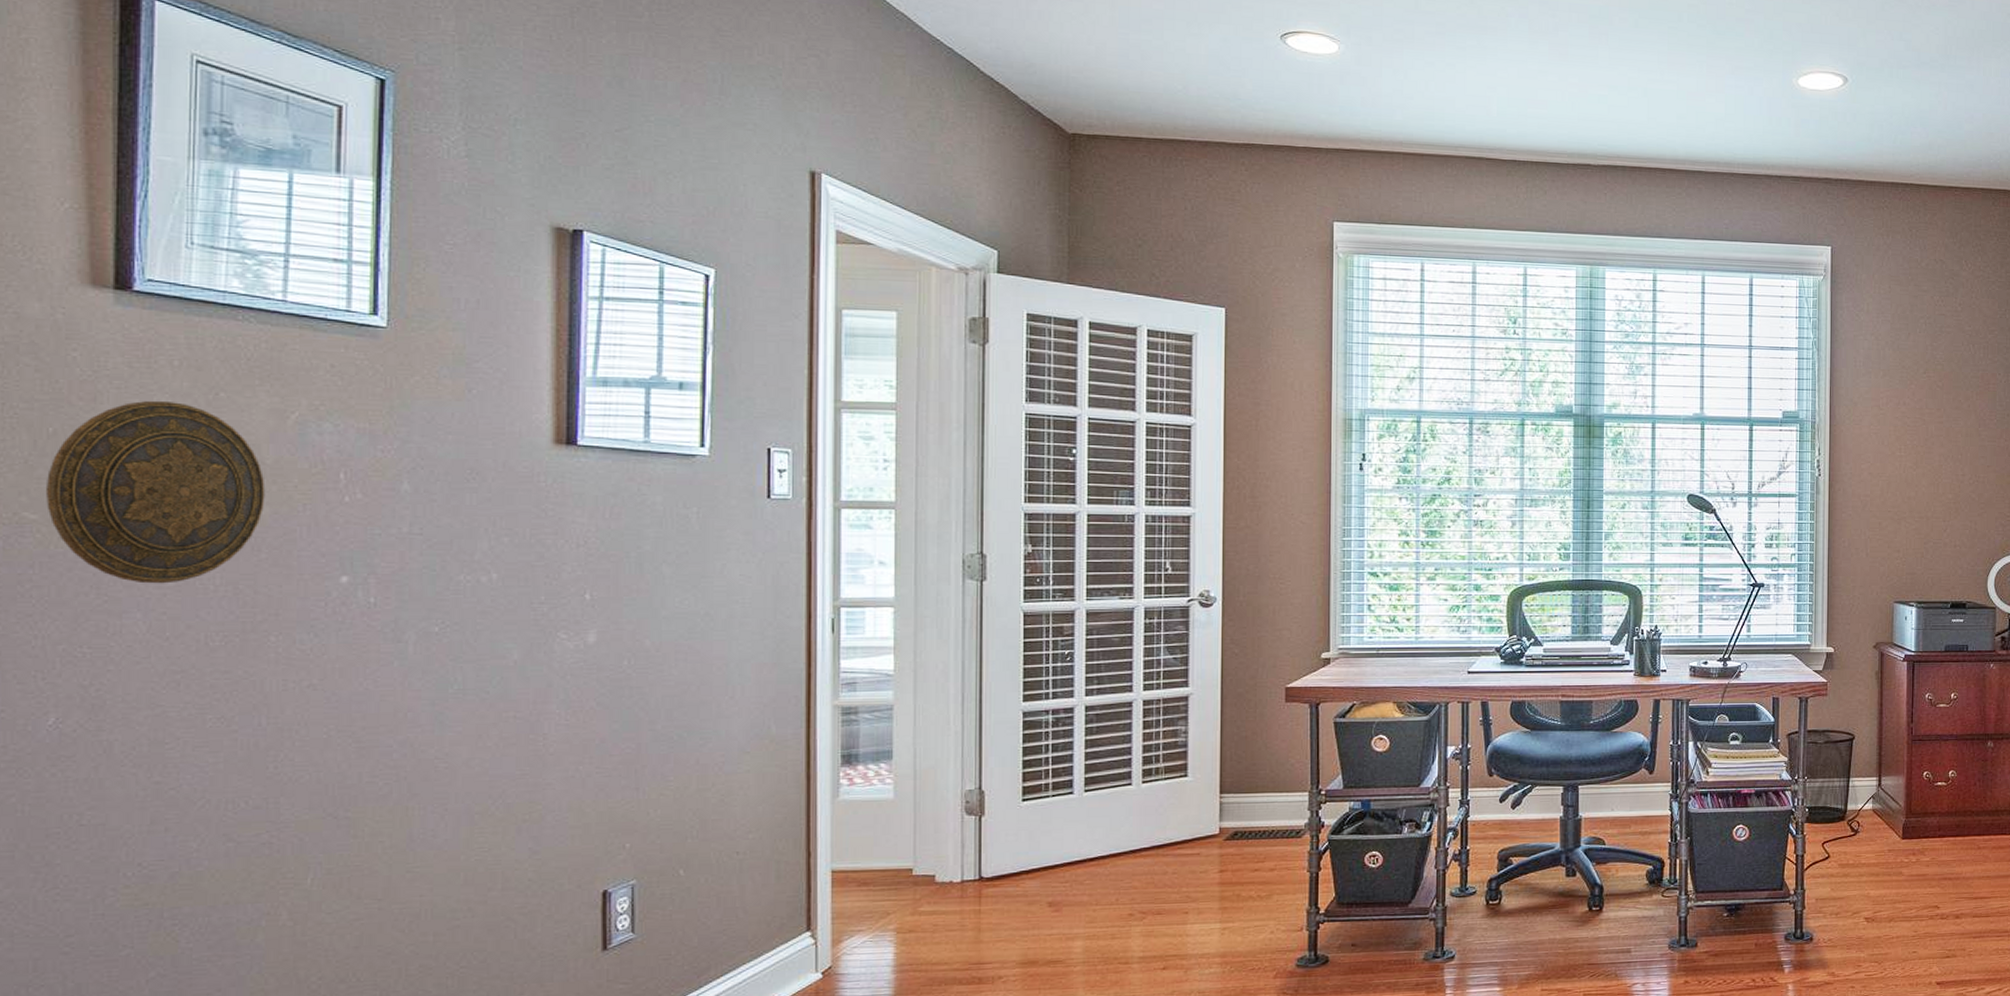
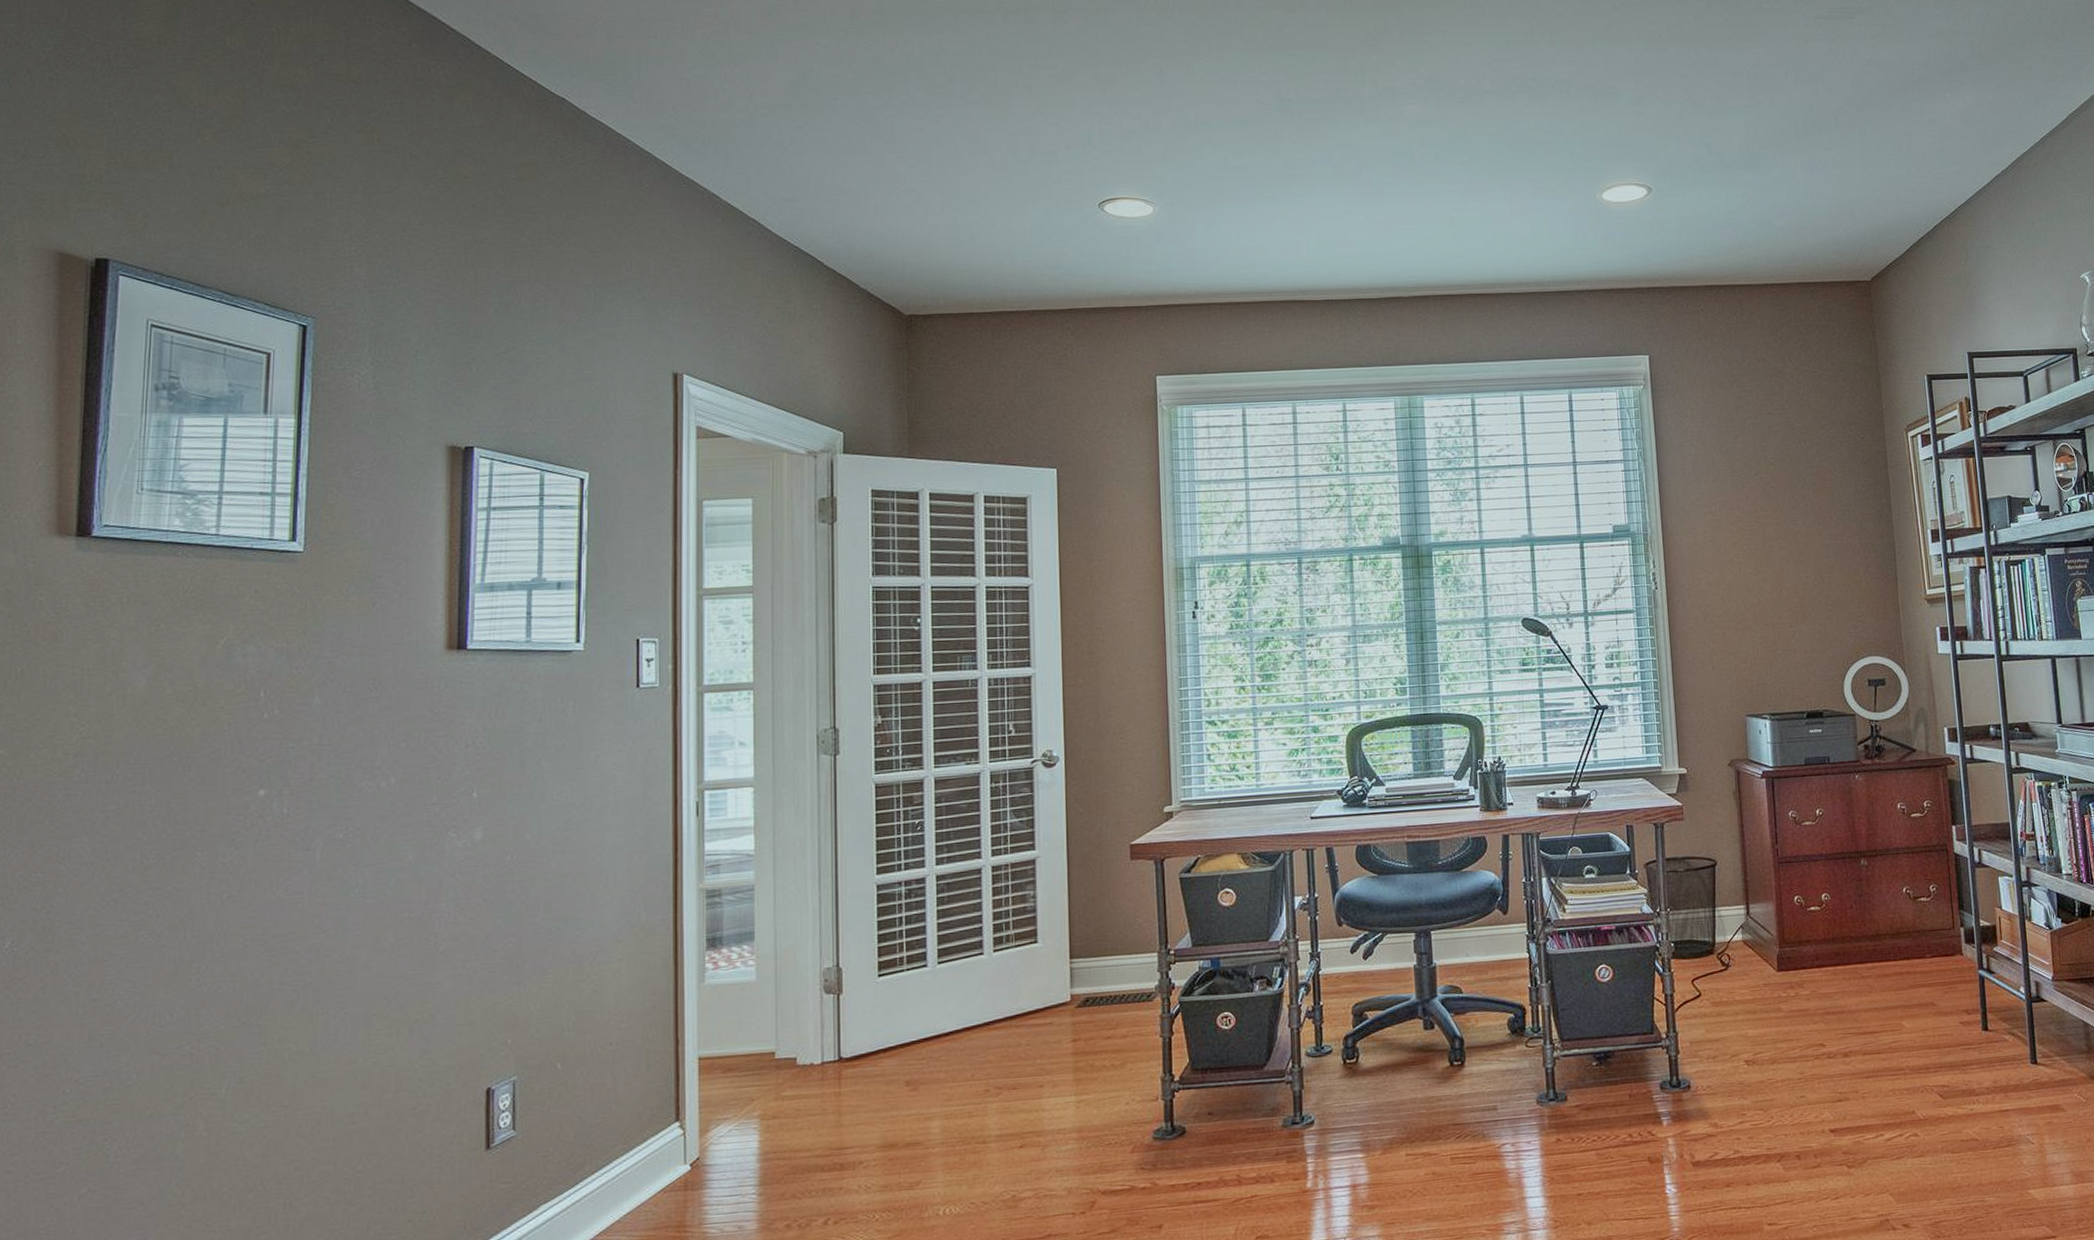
decorative plate: present [45,400,265,584] -> none [11,635,197,809]

